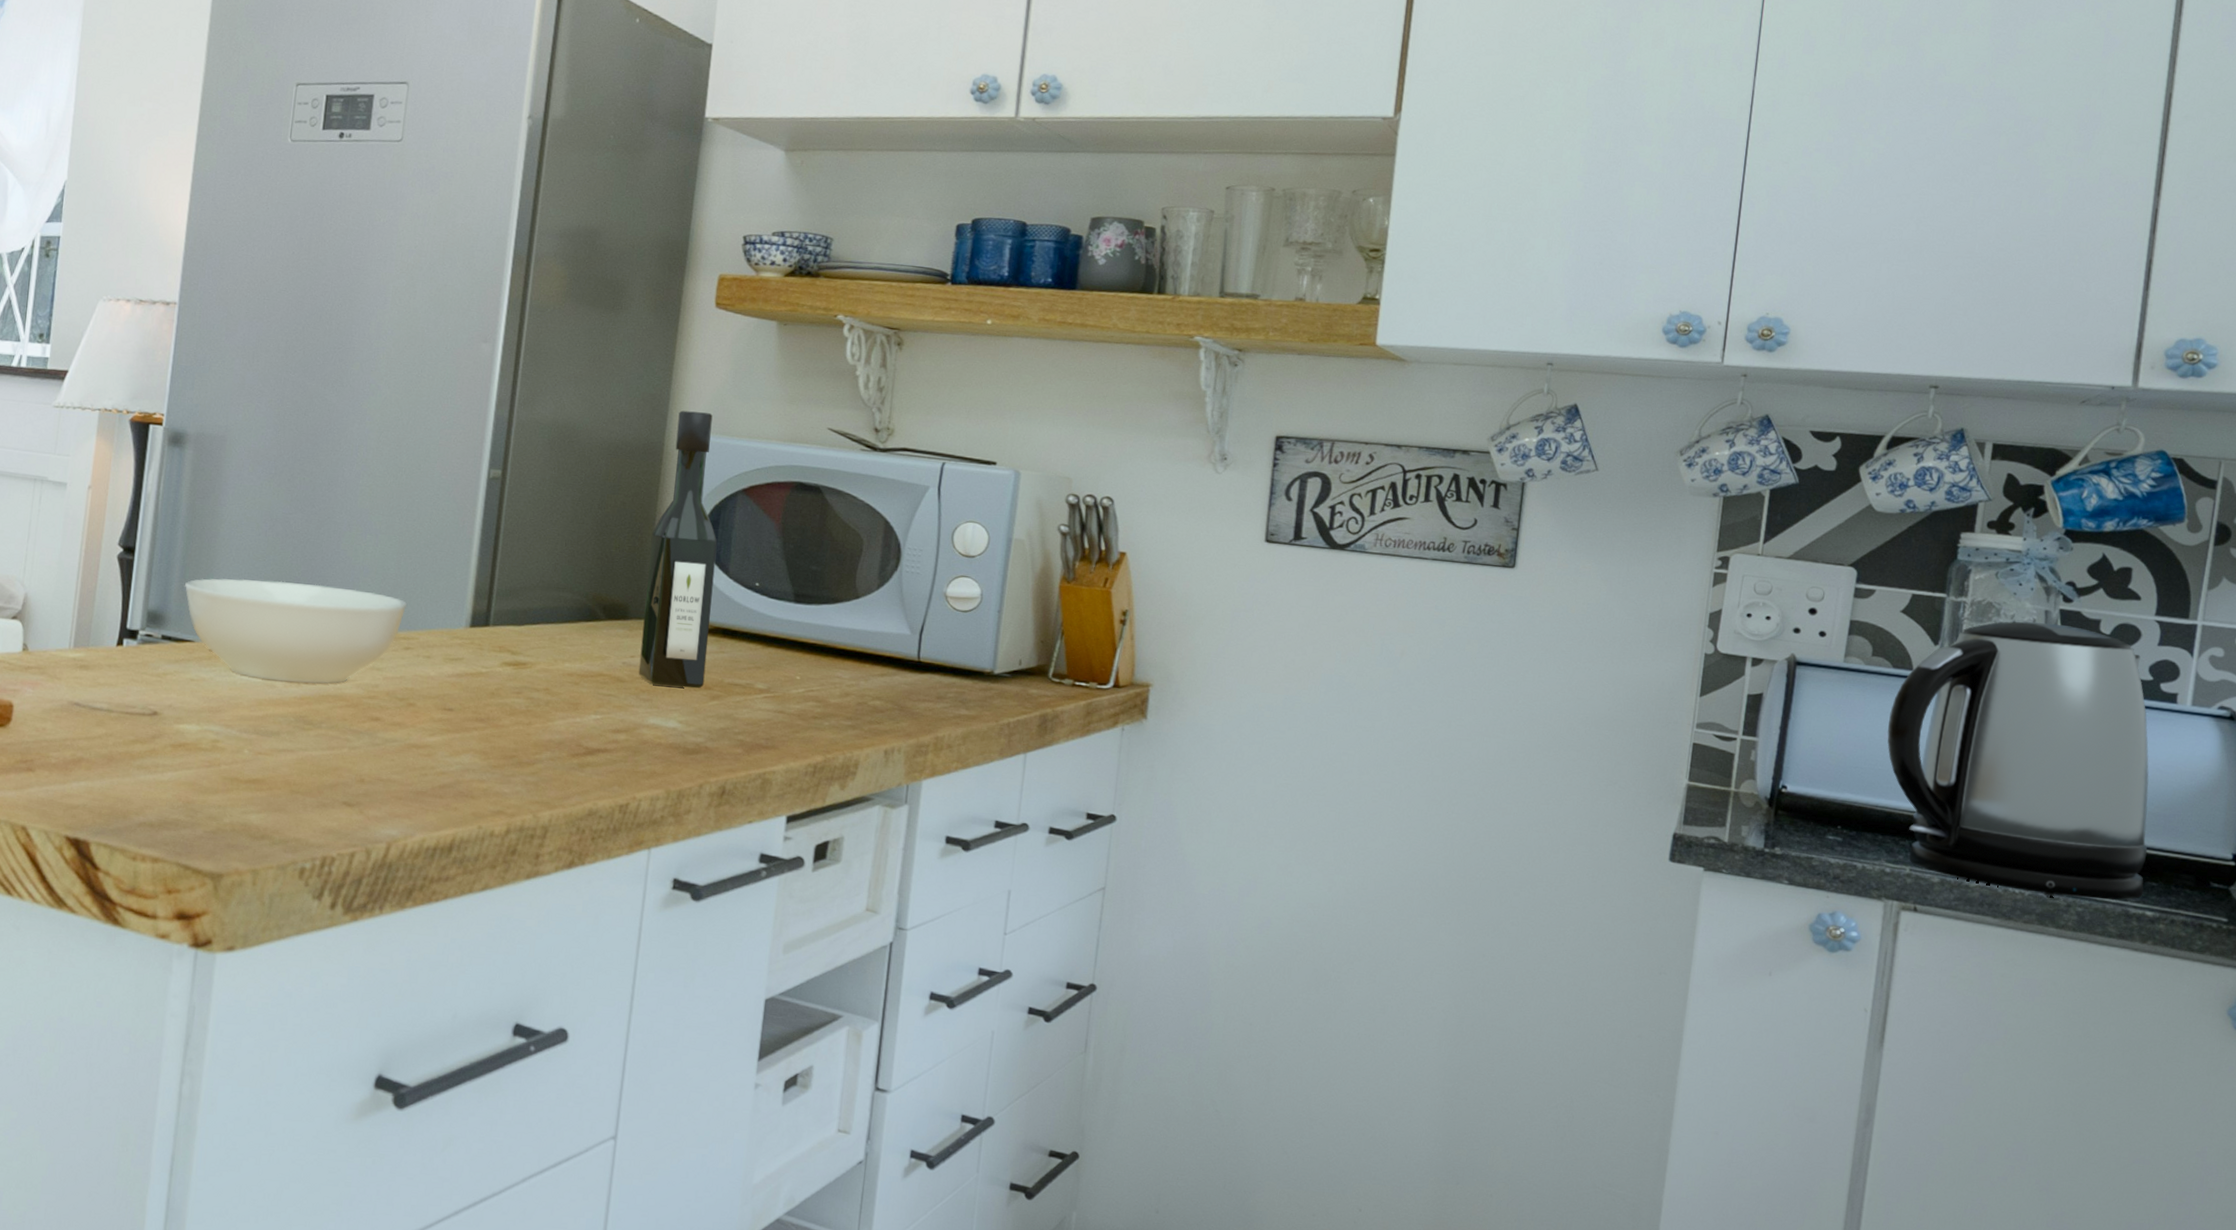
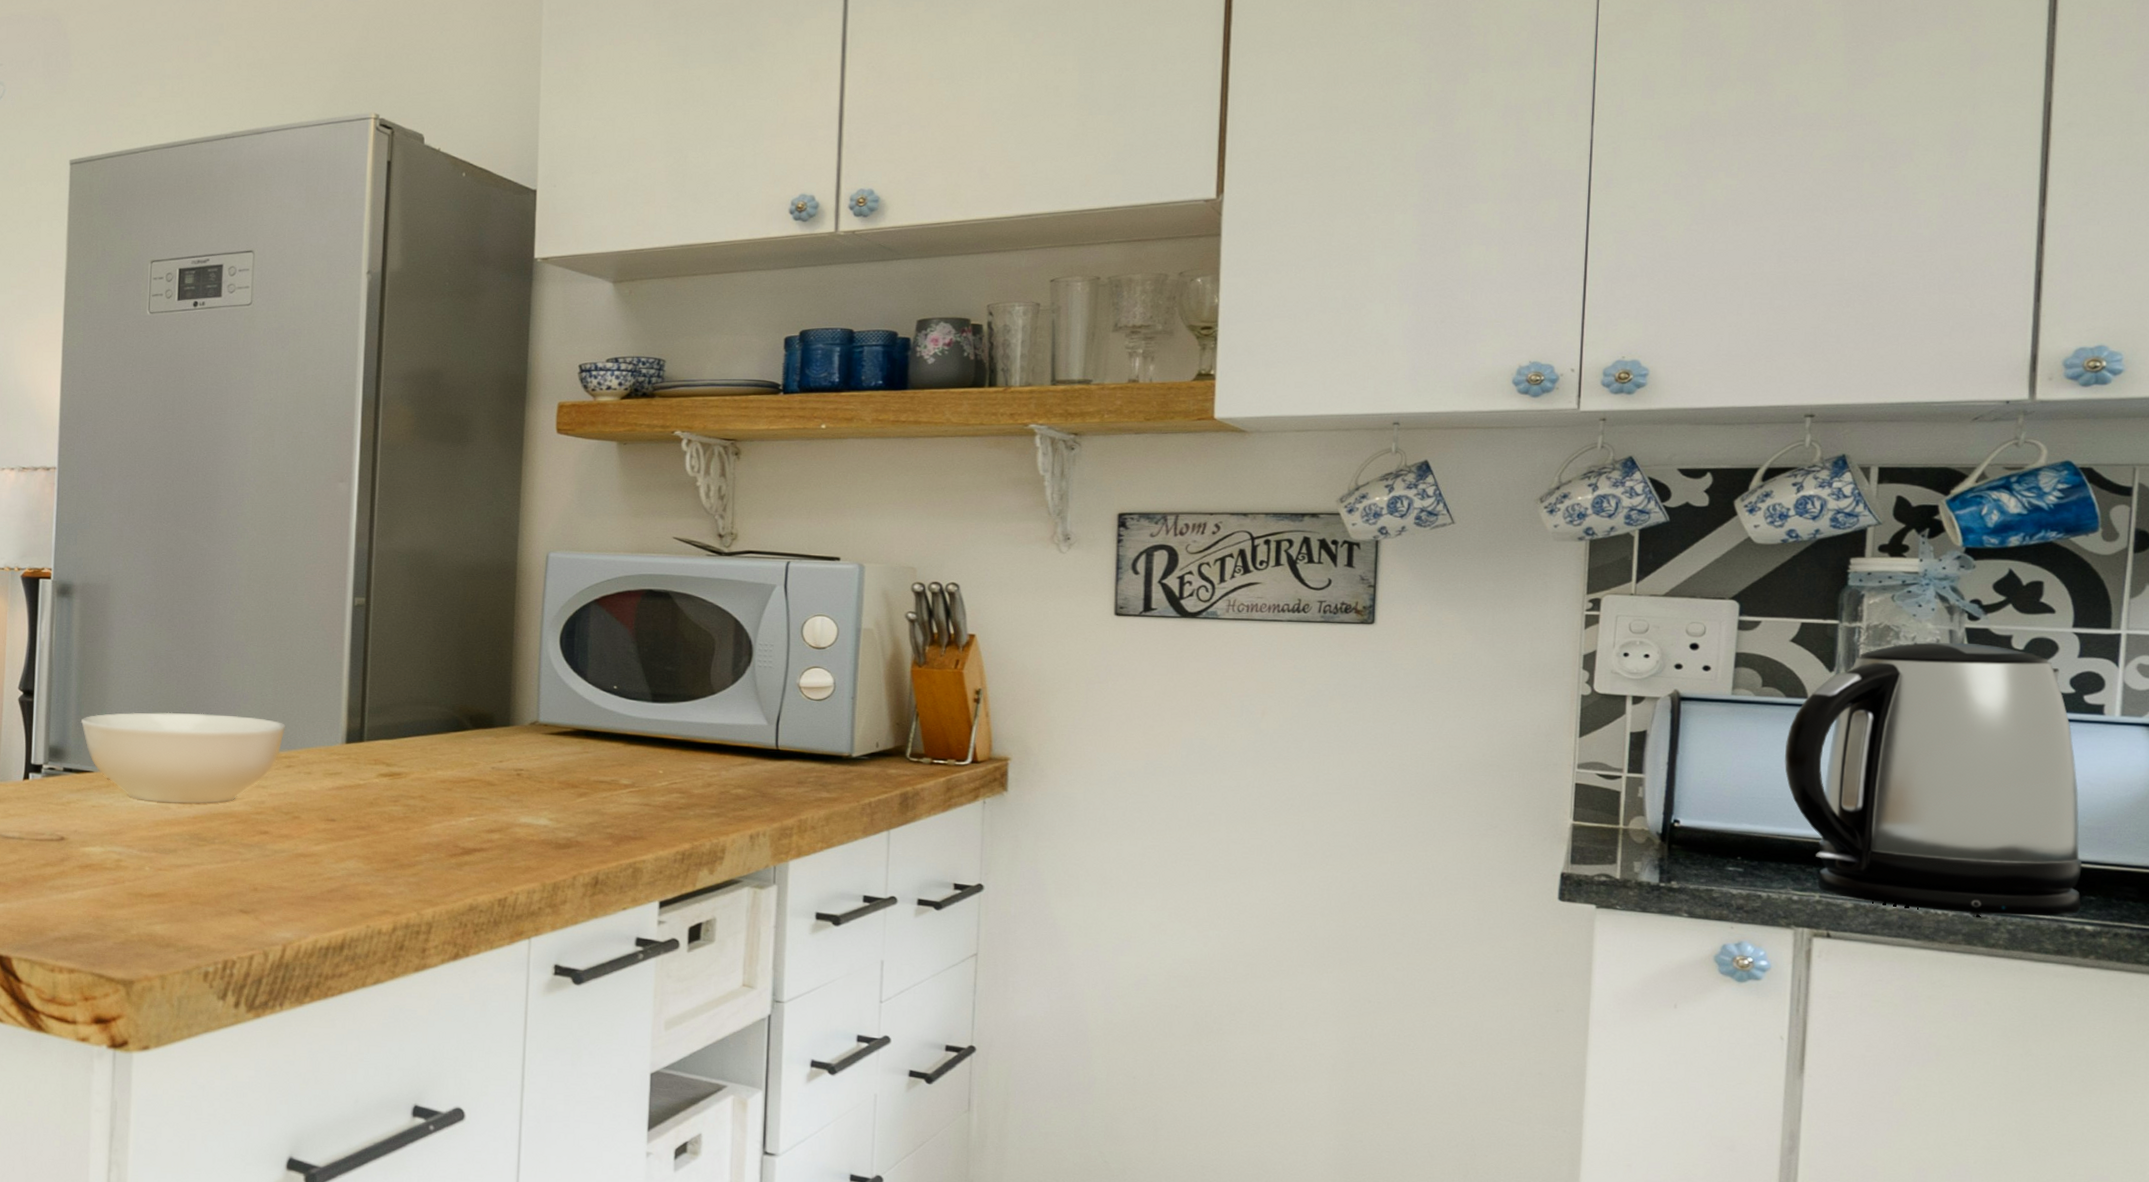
bottle: present [638,410,718,689] -> none [507,531,574,788]

